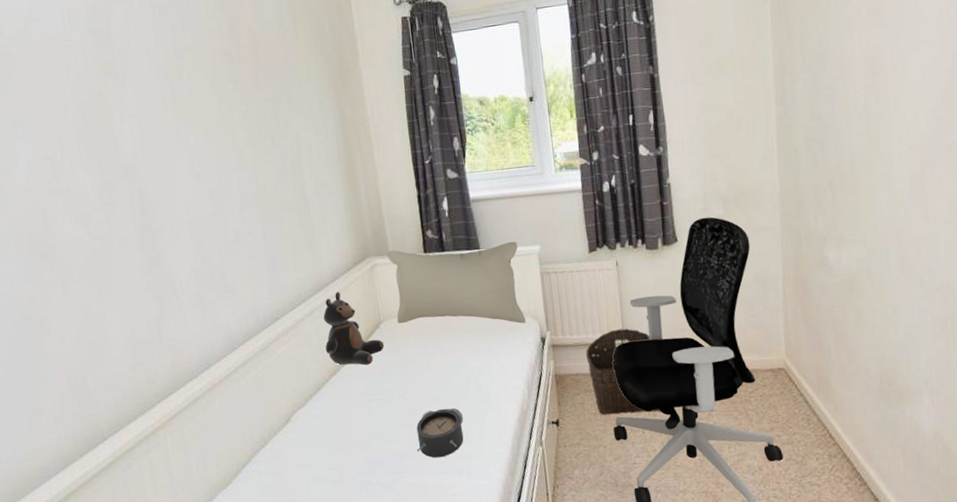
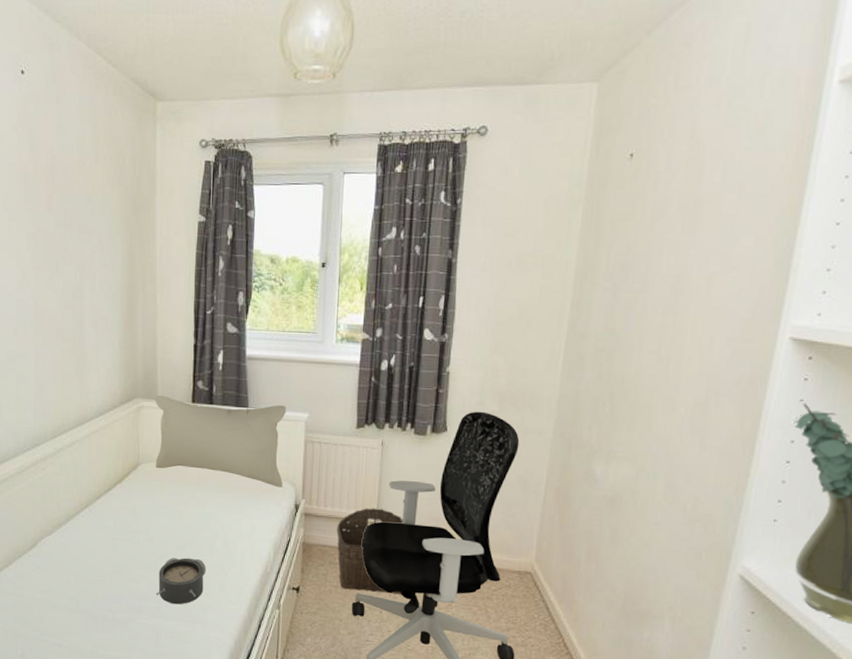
teddy bear: present [323,292,385,366] -> none [80,428,139,504]

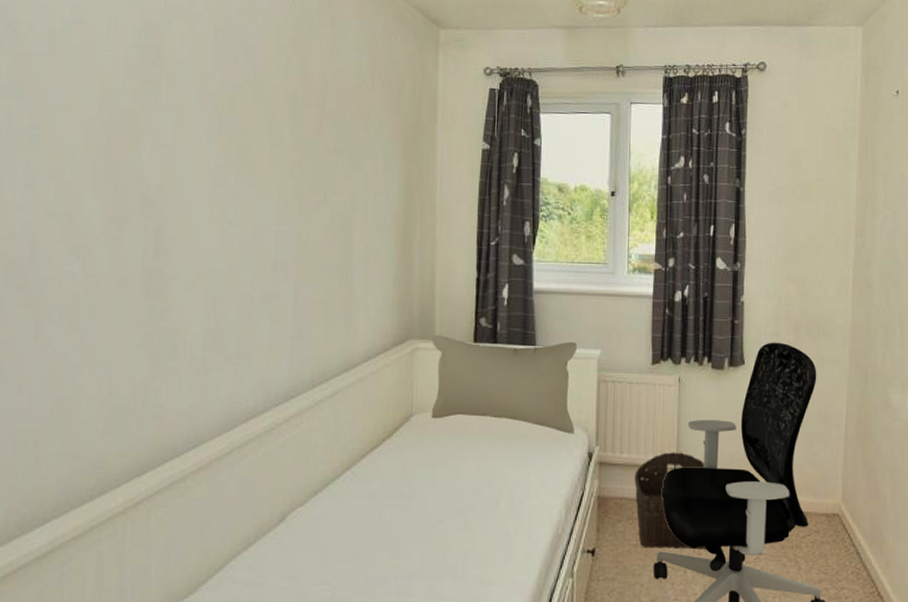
alarm clock: present [156,557,207,605] -> none [429,523,489,581]

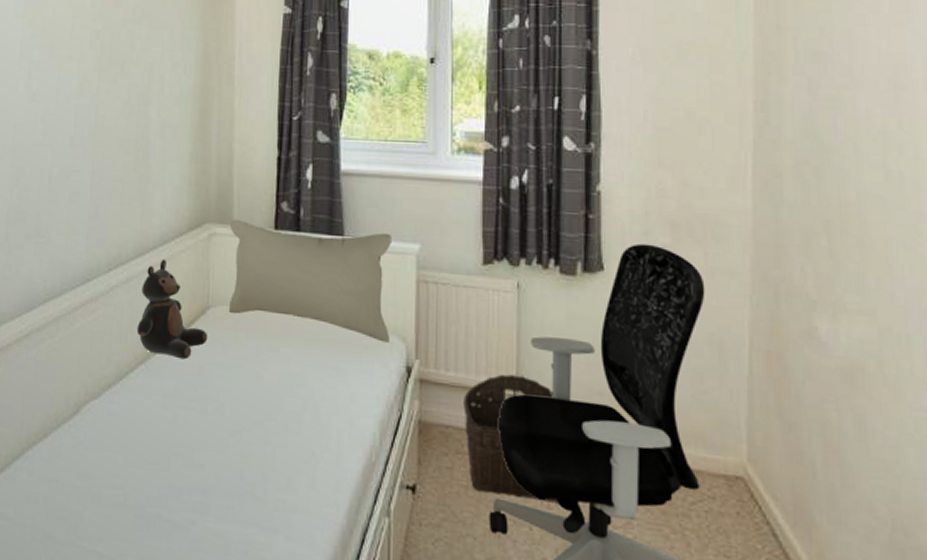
teddy bear: none [342,374,412,463] -> present [136,260,208,360]

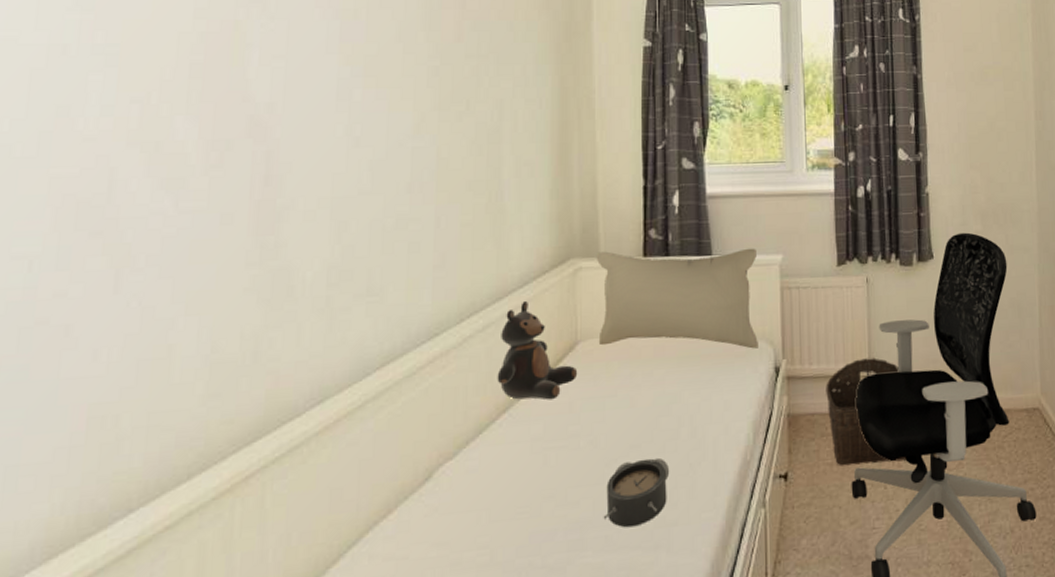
alarm clock: none [226,436,292,504] -> present [603,457,670,528]

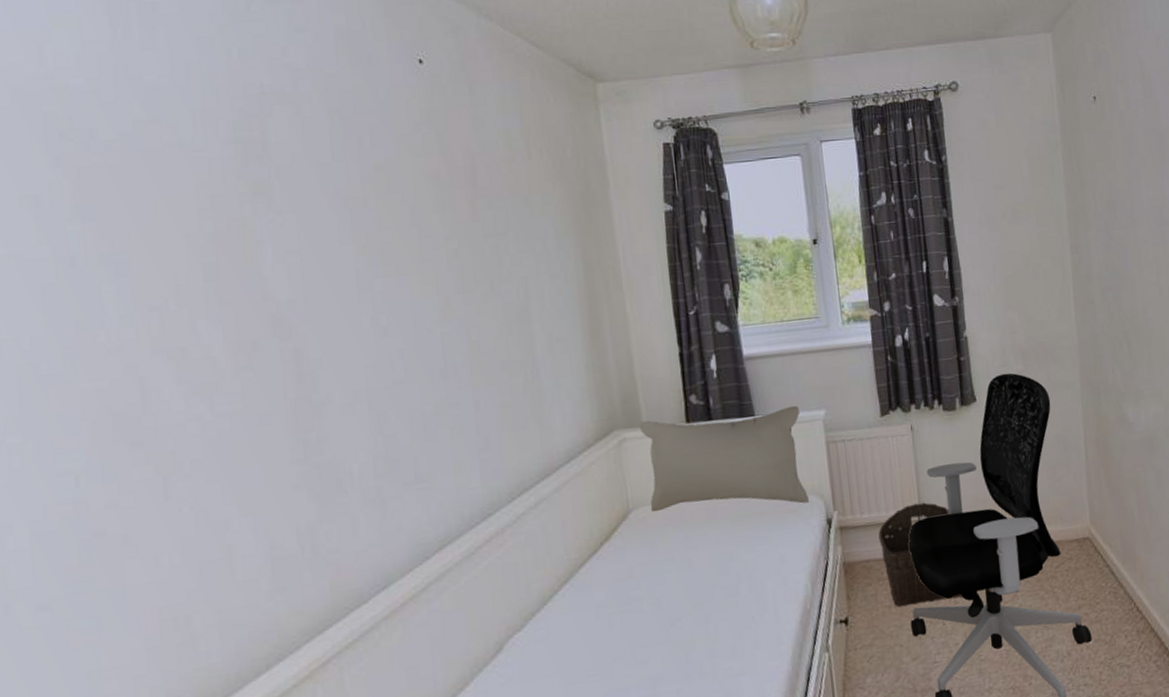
teddy bear: present [497,301,578,401] -> none [553,476,634,571]
alarm clock: present [603,457,670,528] -> none [673,613,734,681]

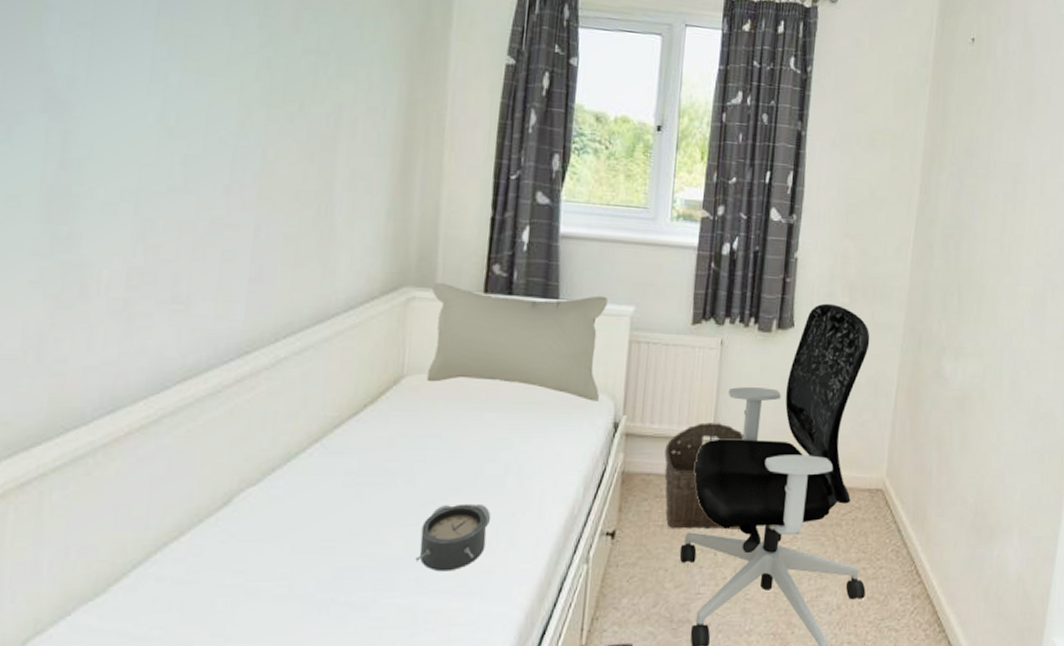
alarm clock: none [673,613,734,681] -> present [415,503,491,572]

